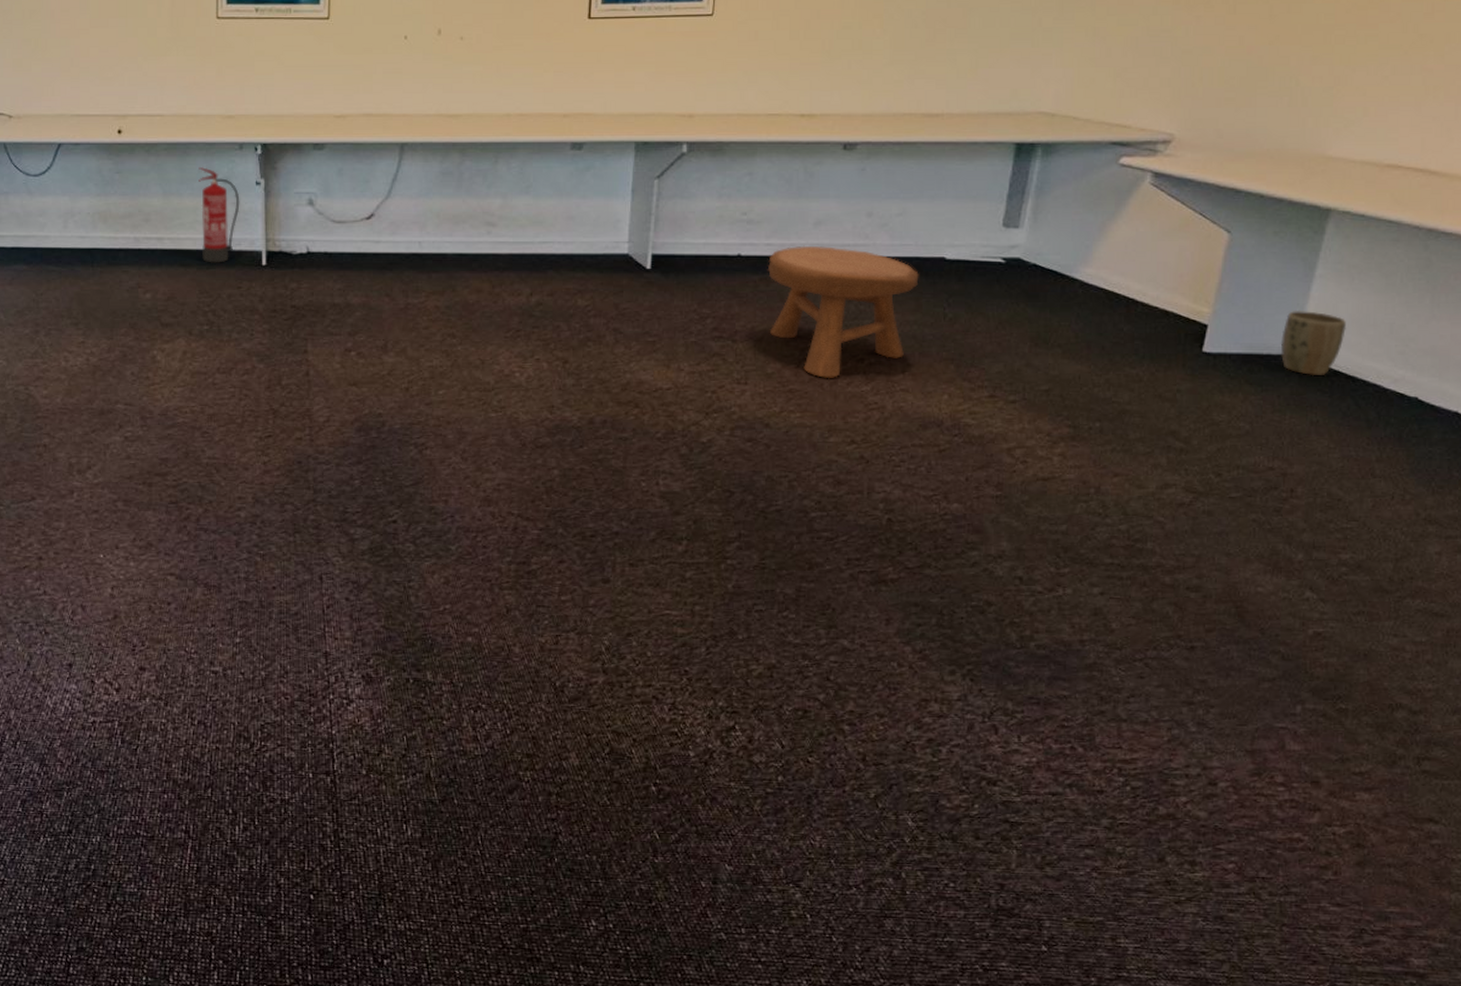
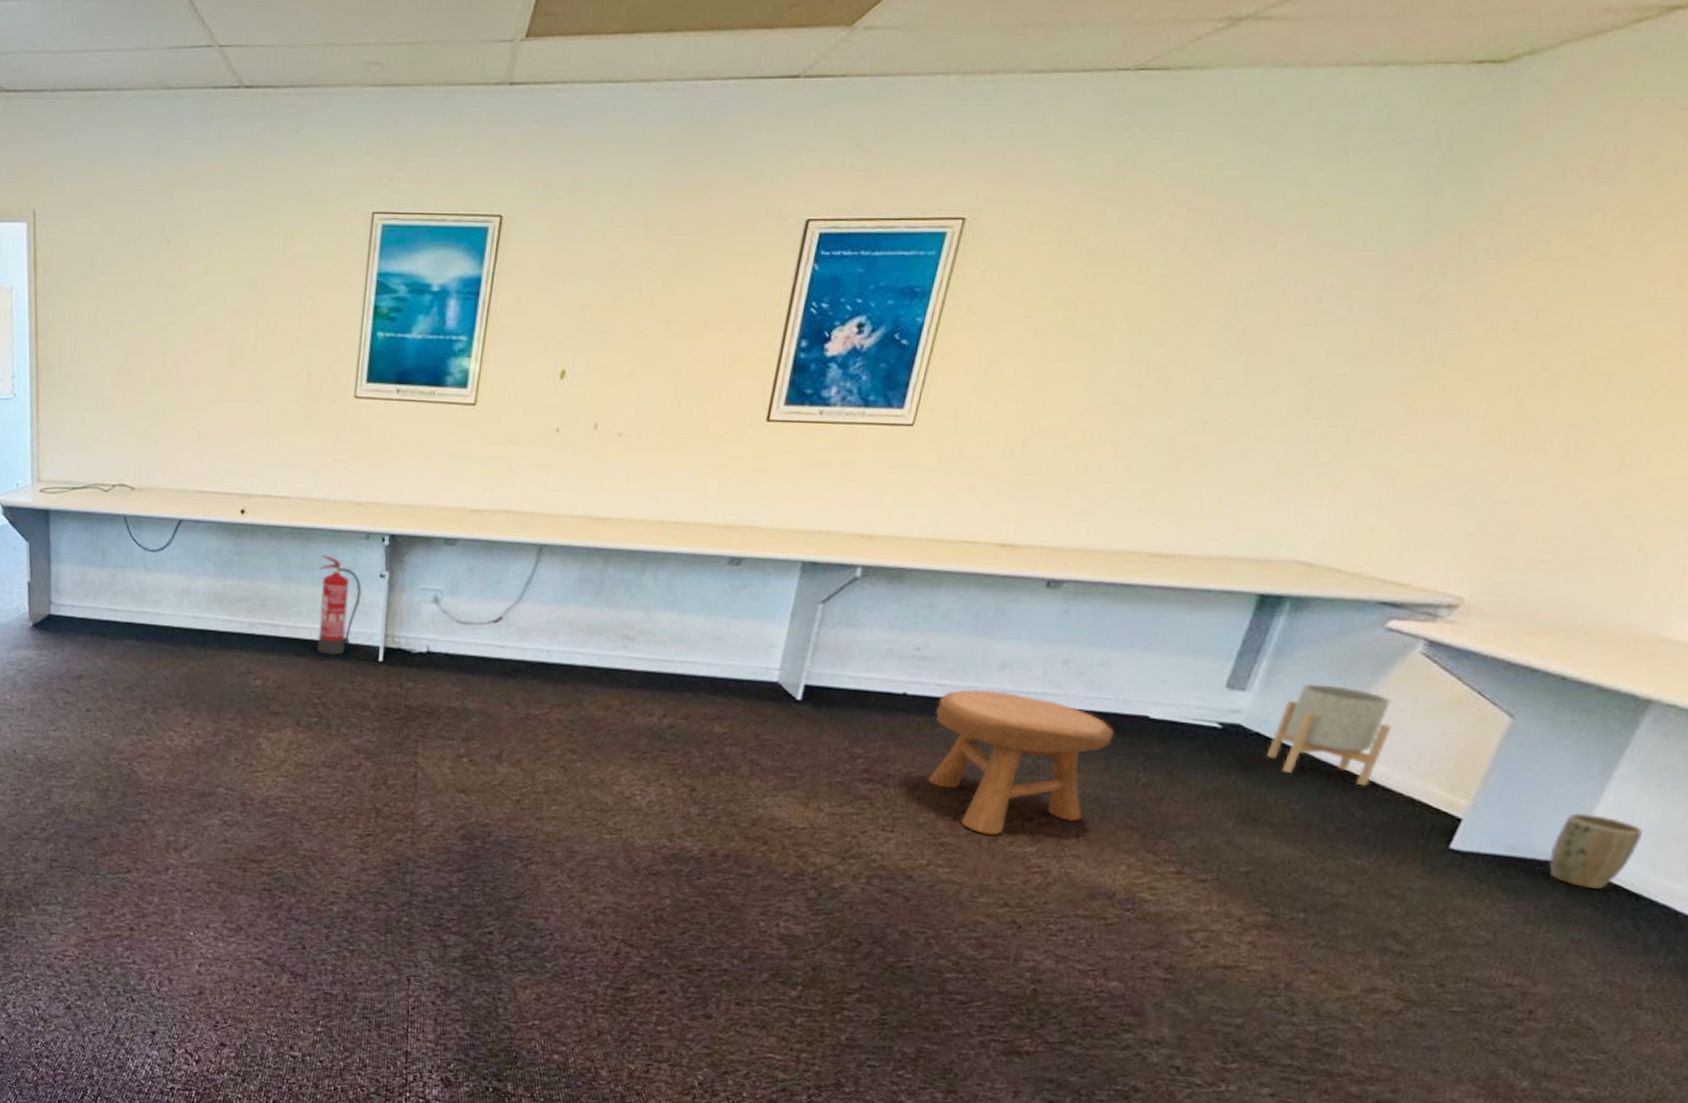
planter: none [1046,217,1140,304] -> present [1267,683,1393,787]

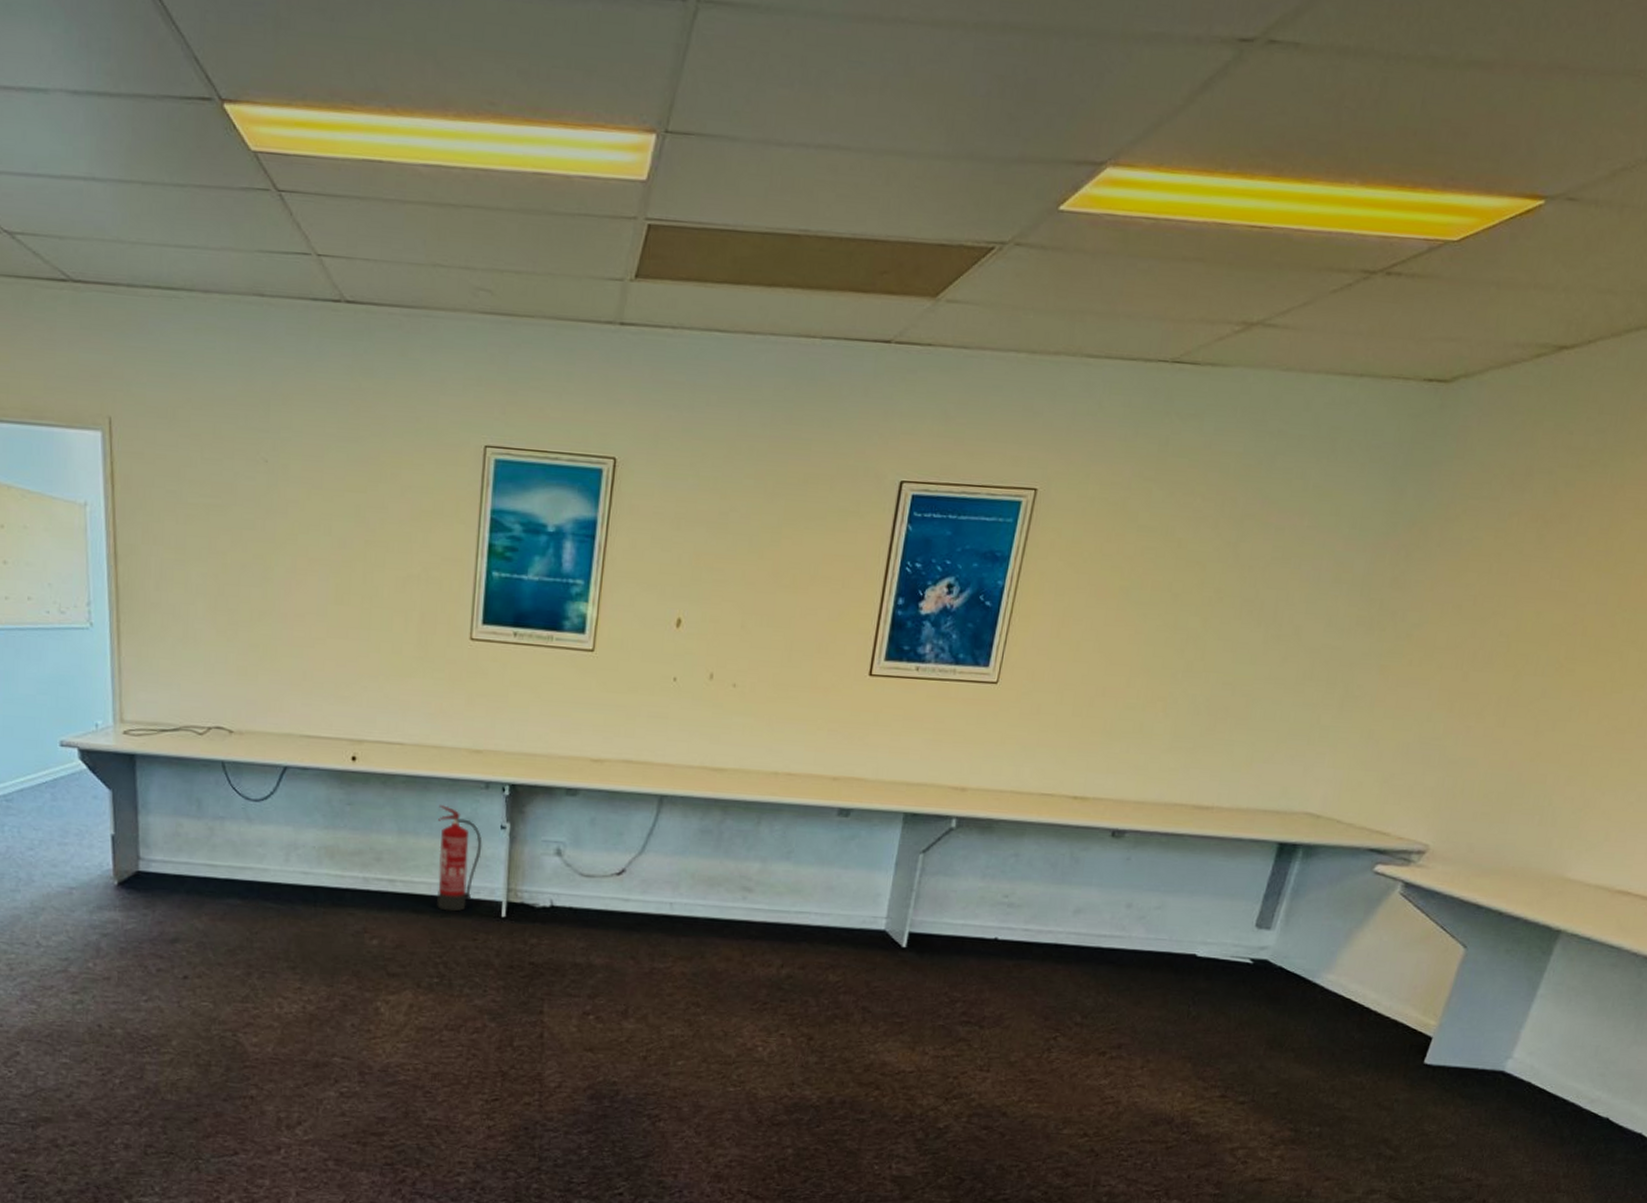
stool: present [927,689,1114,836] -> none [1017,933,1169,1071]
planter: present [1267,683,1393,787] -> none [1288,922,1381,1012]
plant pot: present [1549,812,1643,889] -> none [1494,1027,1557,1093]

